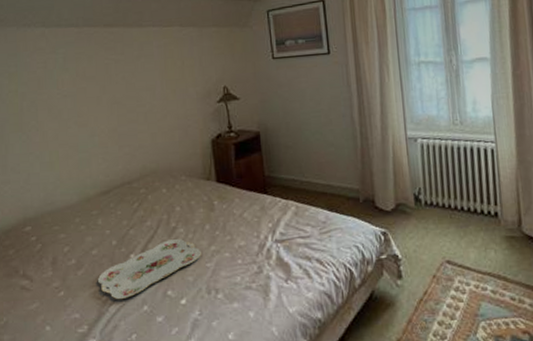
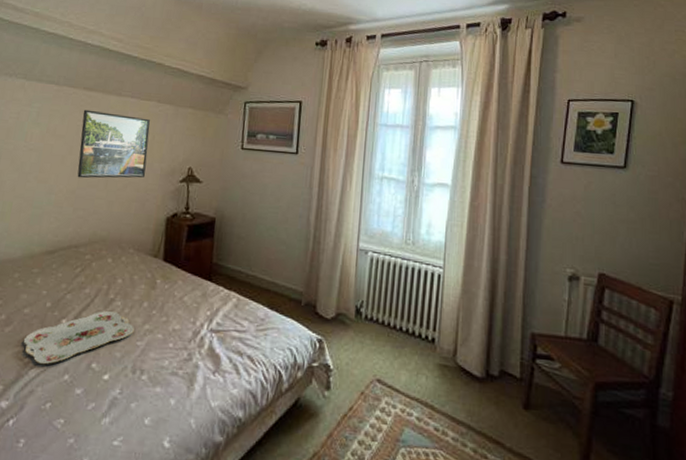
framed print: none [108,45,183,116] -> present [77,109,150,179]

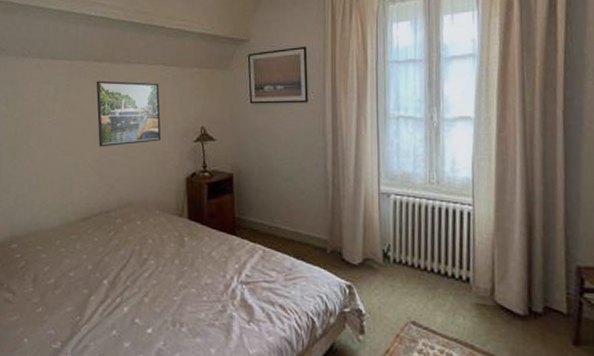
serving tray: present [23,311,134,365] -> none [72,270,169,322]

